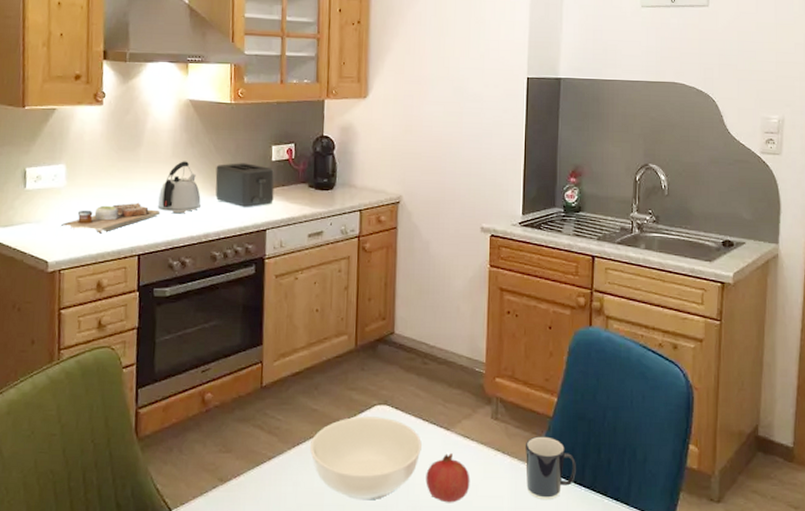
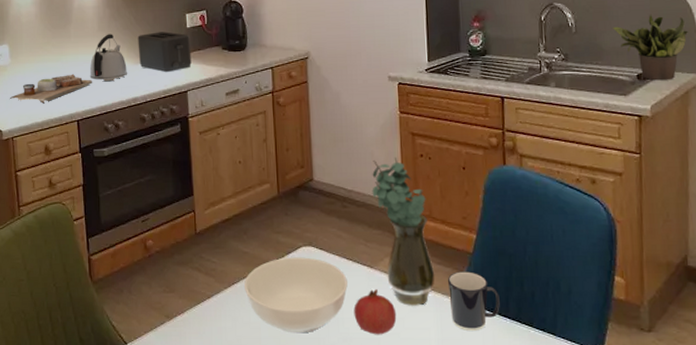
vase: none [455,313,513,472] -> present [372,158,435,306]
potted plant: none [702,182,773,249] -> present [612,14,689,81]

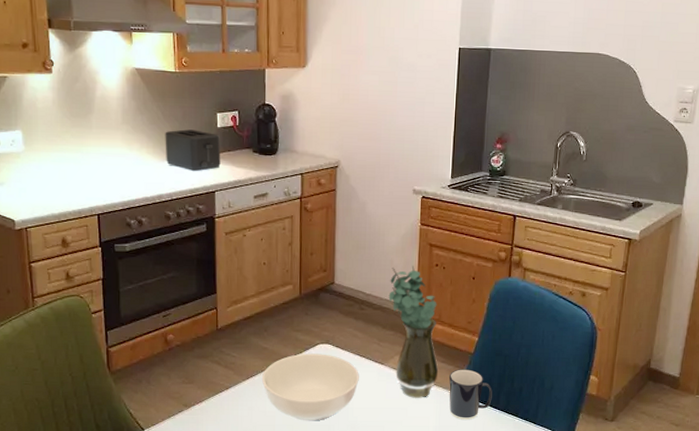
cutting board: present [9,74,93,104] -> none [22,166,116,195]
kettle: present [89,34,128,82] -> none [112,127,154,177]
fruit: present [353,289,397,335] -> none [363,383,401,423]
potted plant: present [612,14,689,81] -> none [617,148,681,209]

